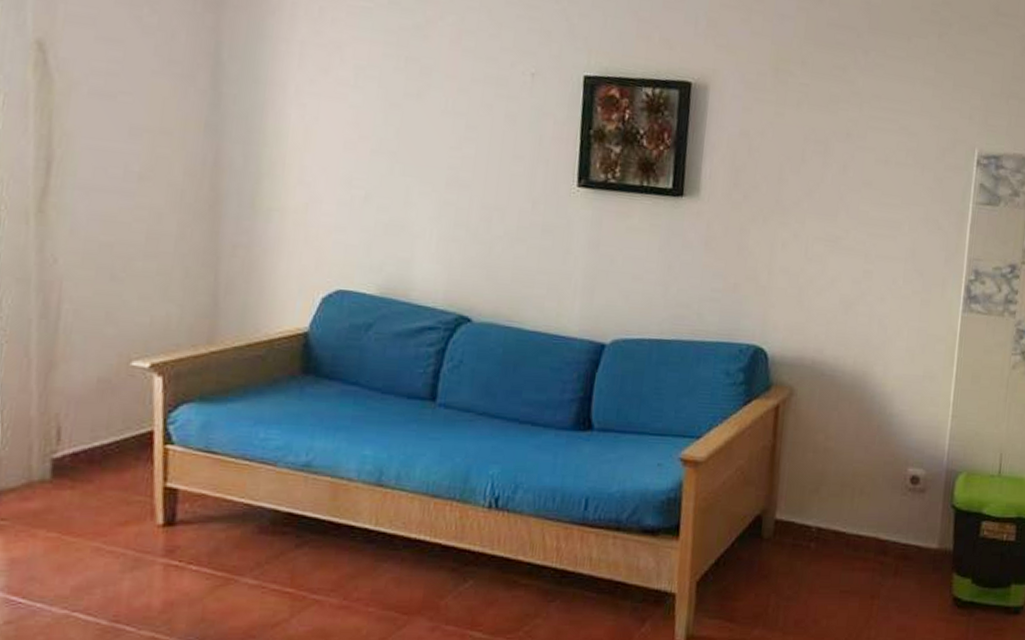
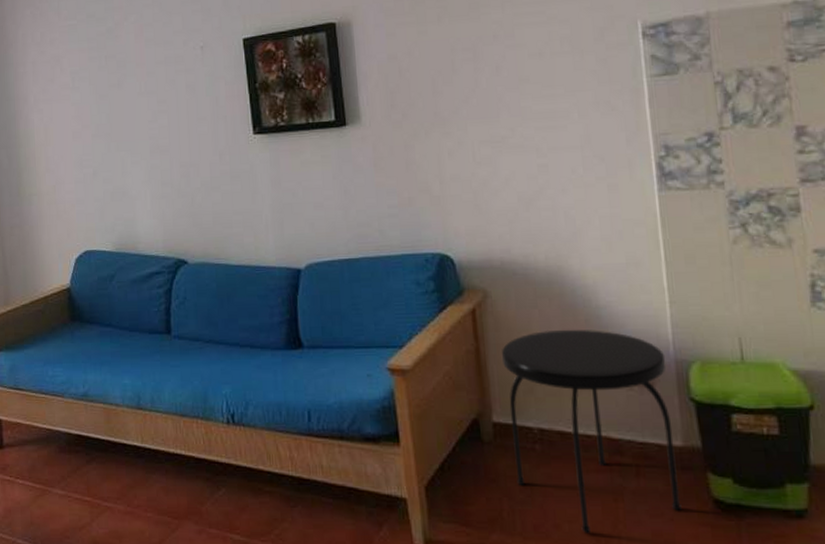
side table: none [787,433,939,628] -> present [501,329,682,533]

